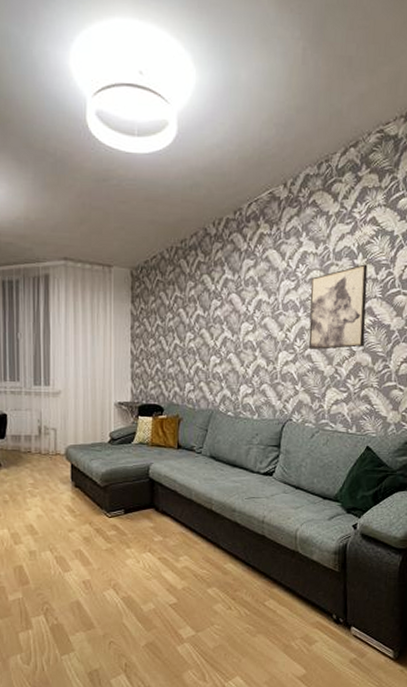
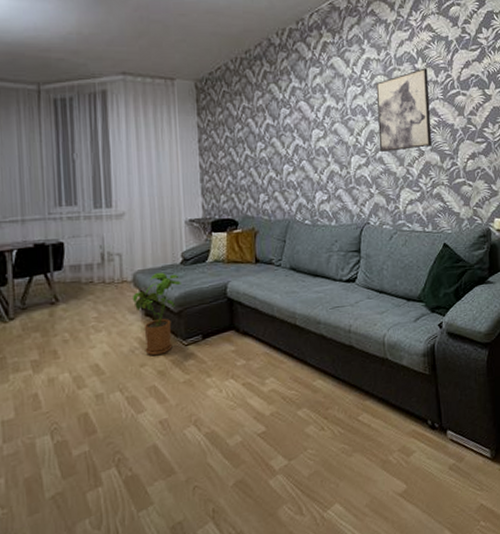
house plant: none [65,449,108,524] -> present [133,272,181,356]

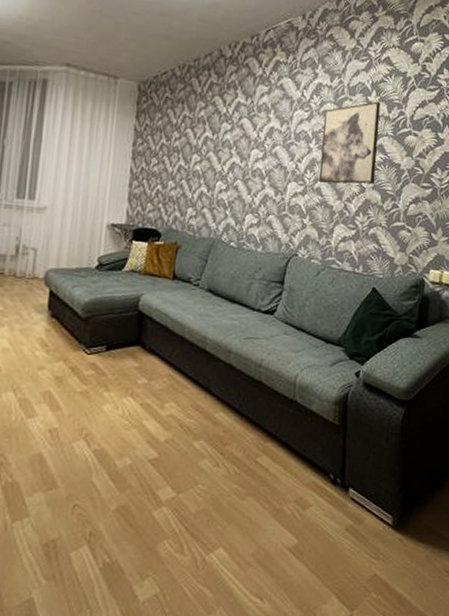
house plant: present [133,272,181,356] -> none [41,273,93,361]

